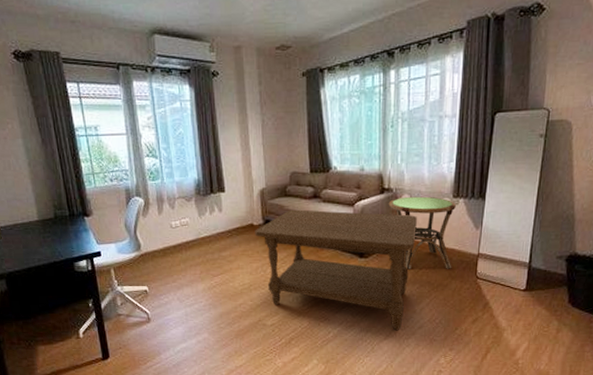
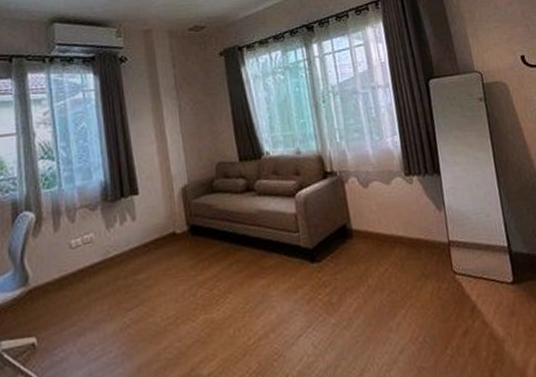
coffee table: present [255,209,417,331] -> none [178,201,378,361]
side table: present [388,196,457,270] -> none [334,177,423,272]

